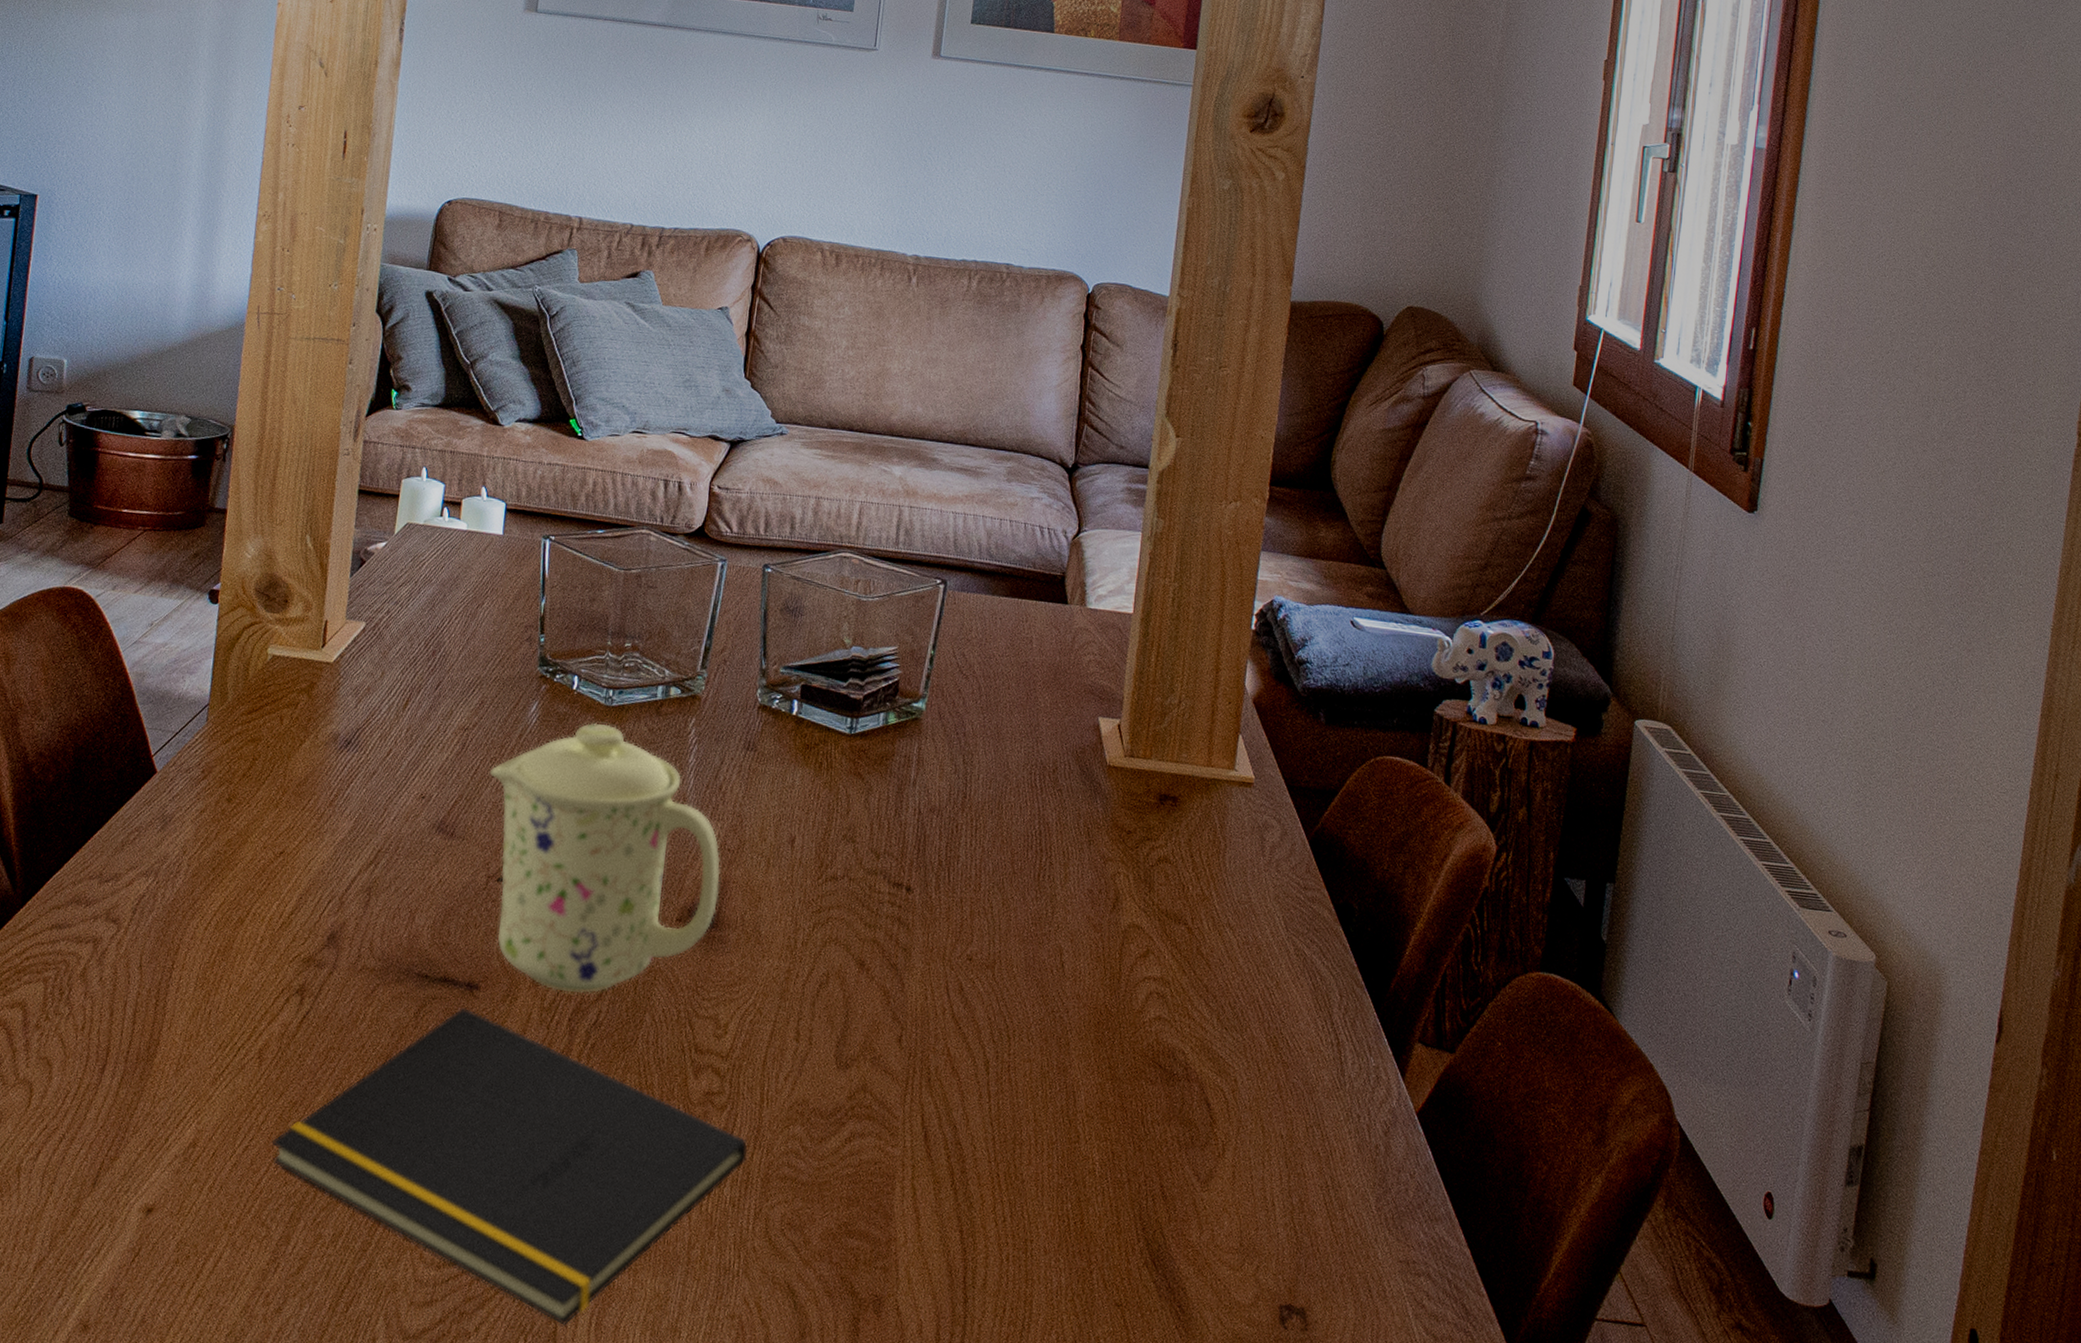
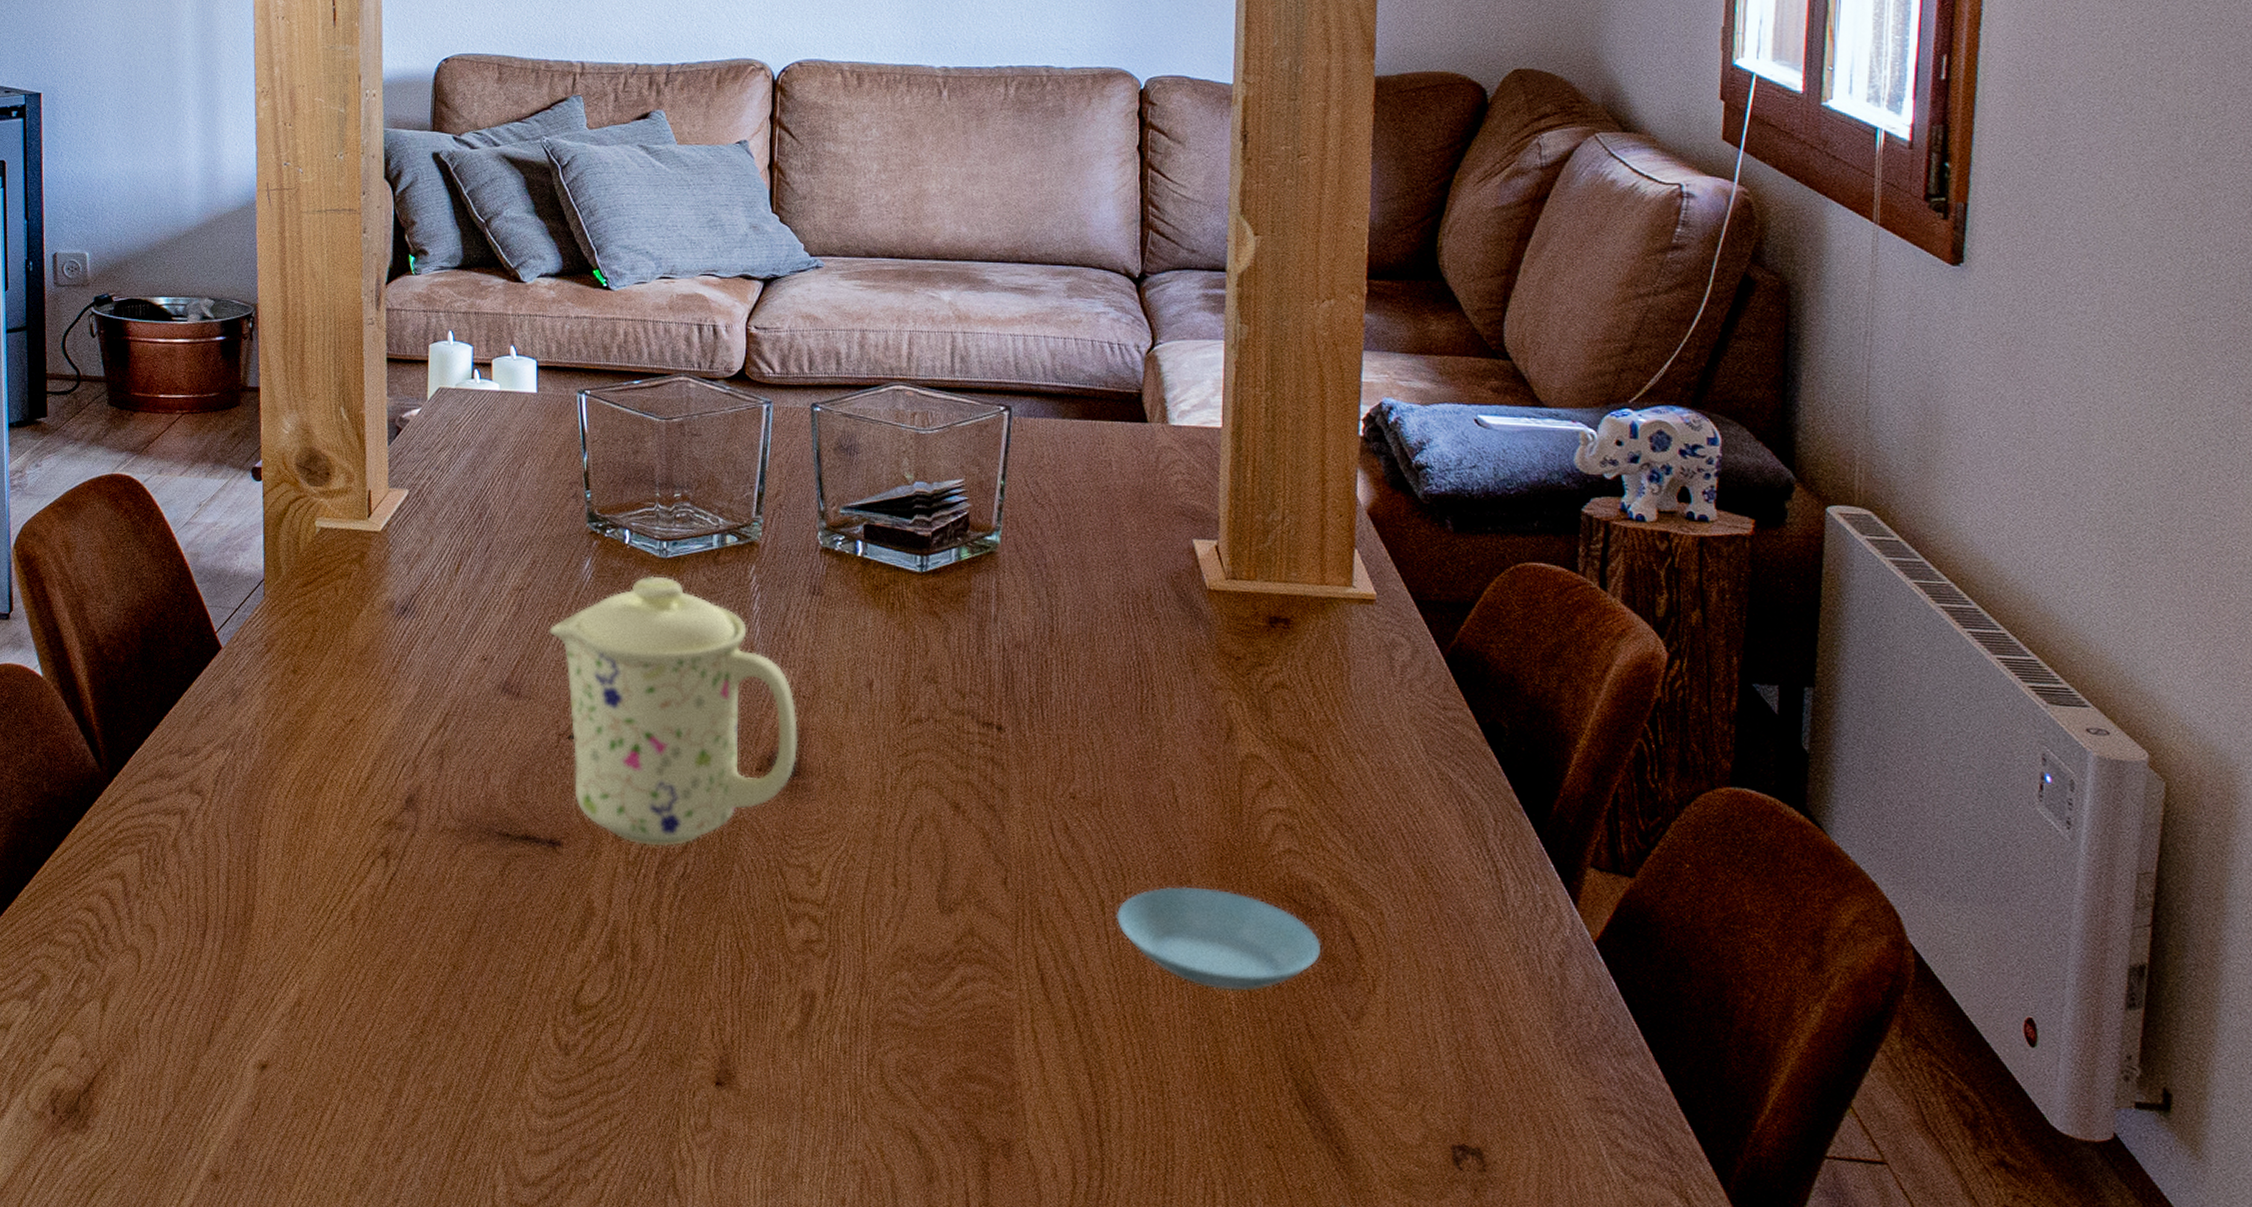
notepad: present [272,1007,748,1326] -> none [373,863,854,1172]
saucer: none [998,1049,1181,1153] -> present [1116,886,1322,992]

